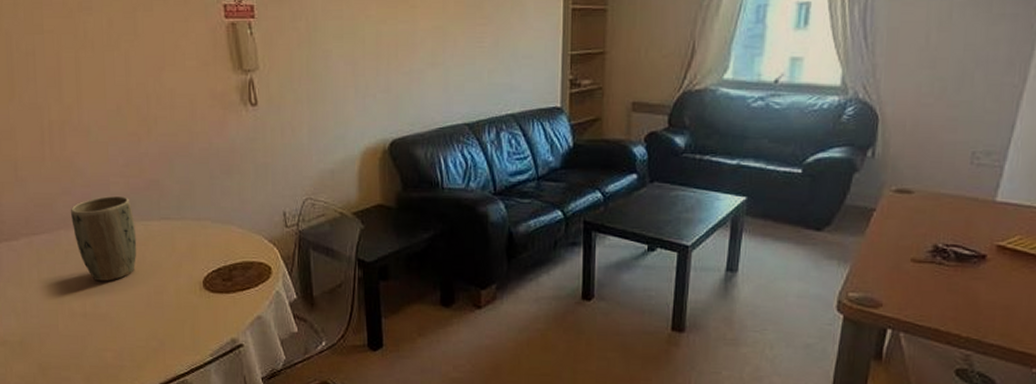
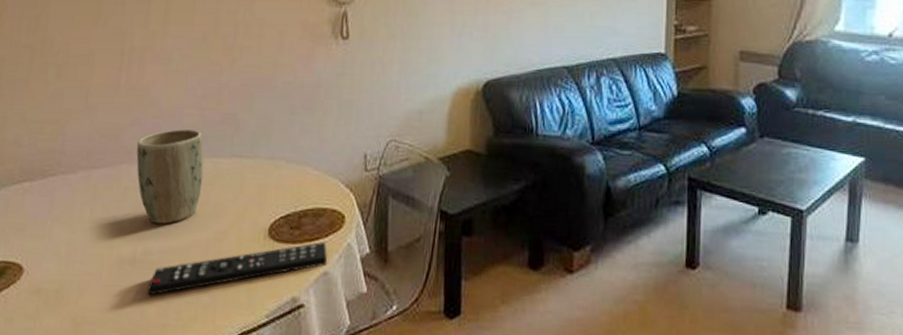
remote control: none [101,290,260,343] -> present [147,241,328,296]

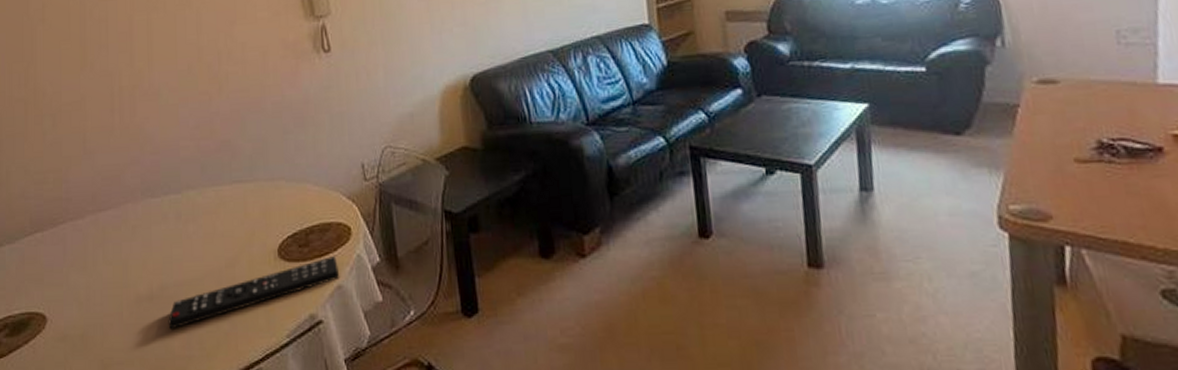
plant pot: present [136,129,204,224] -> none [138,161,208,258]

